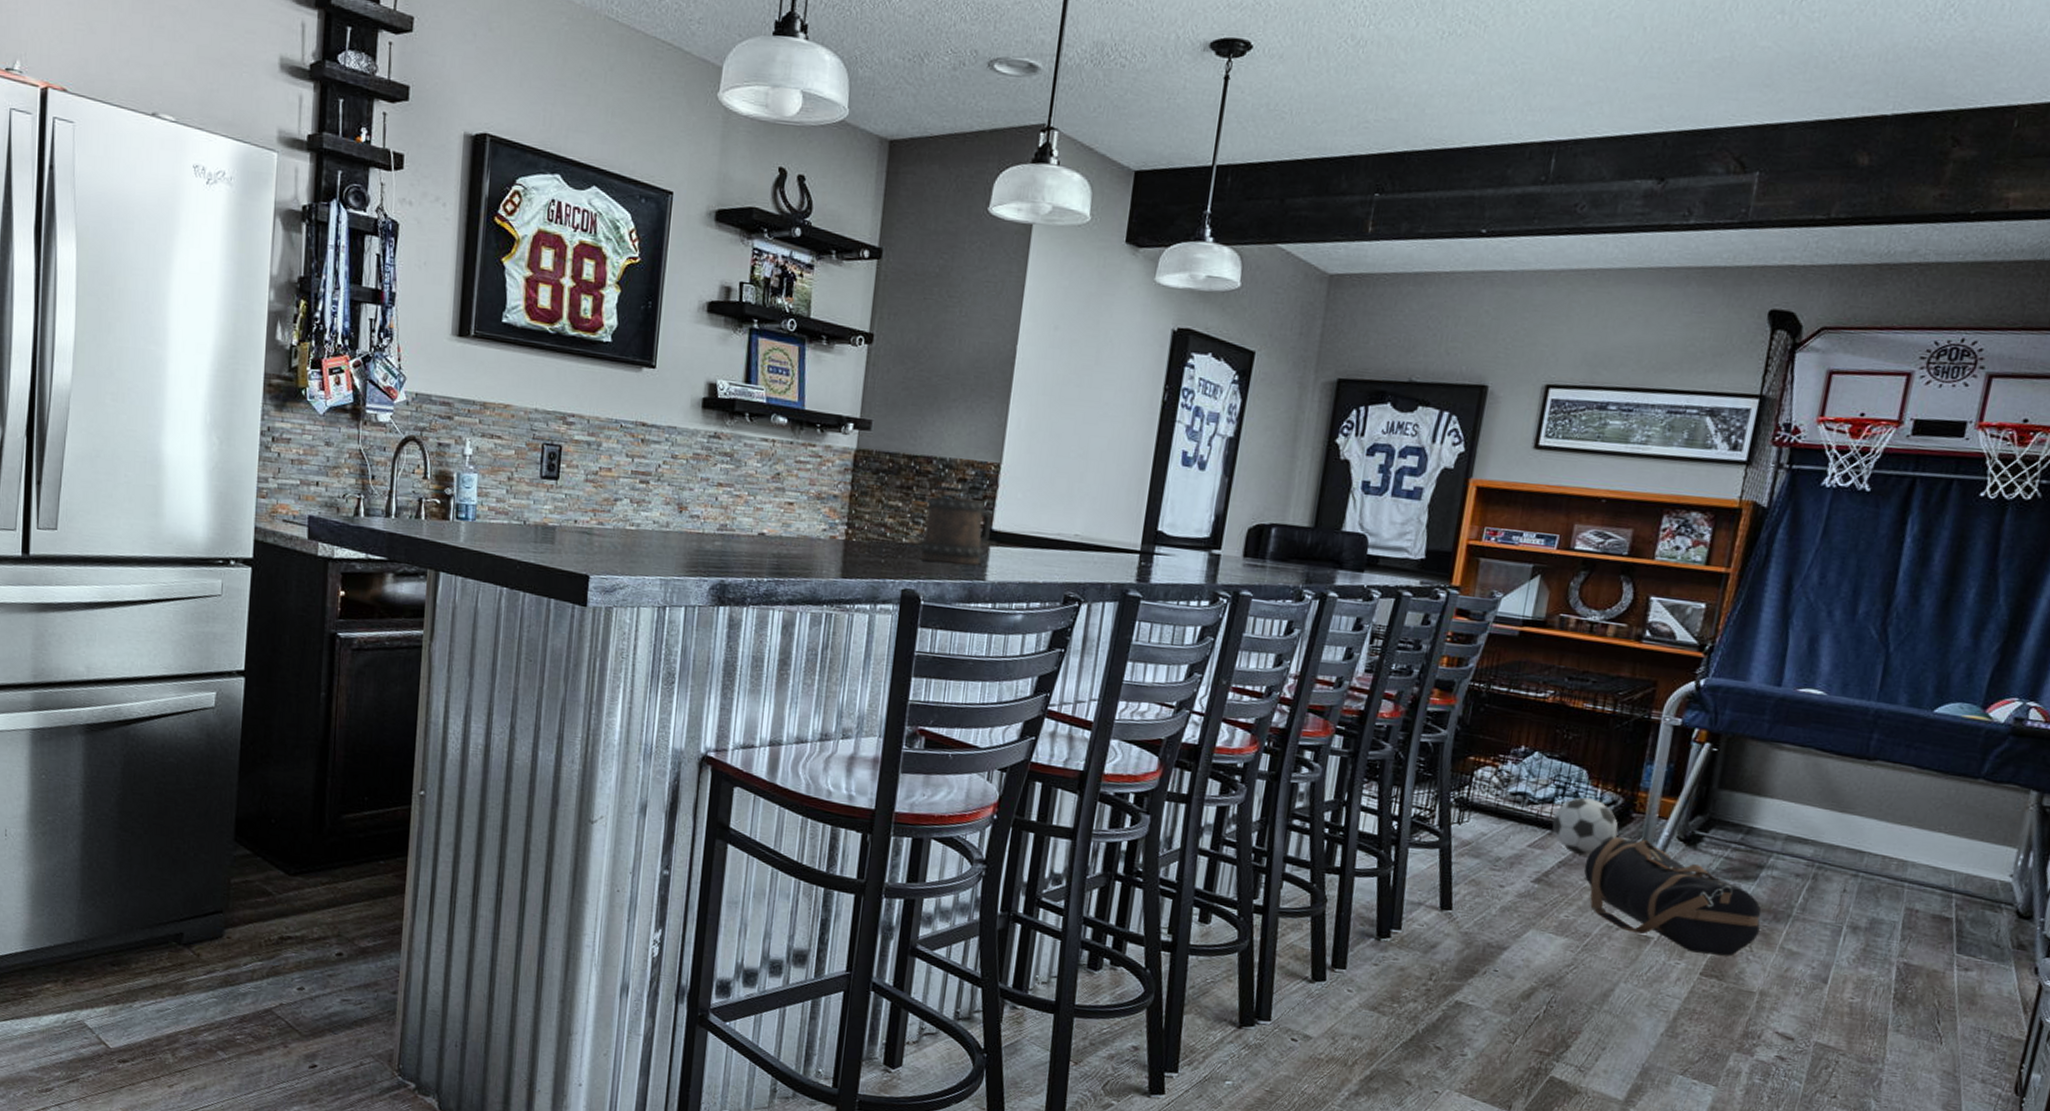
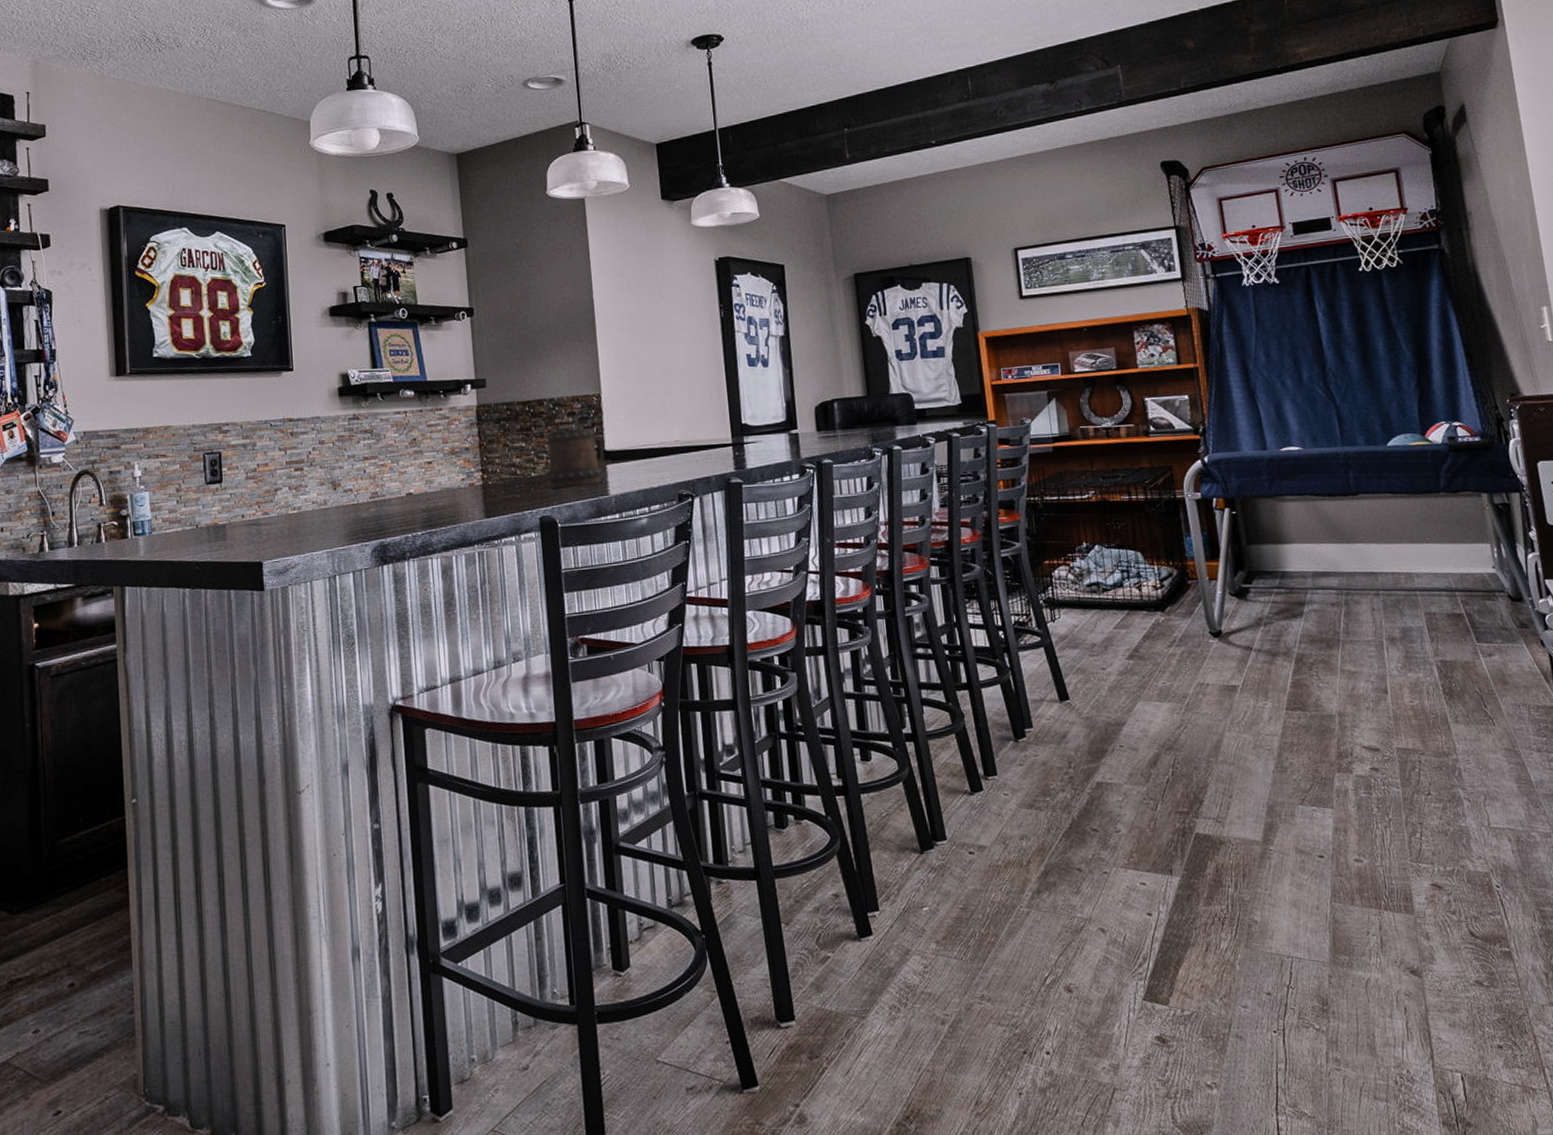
soccer ball: present [1552,797,1618,856] -> none [1126,575,1182,627]
duffel bag: present [1584,837,1762,957] -> none [1164,600,1320,691]

